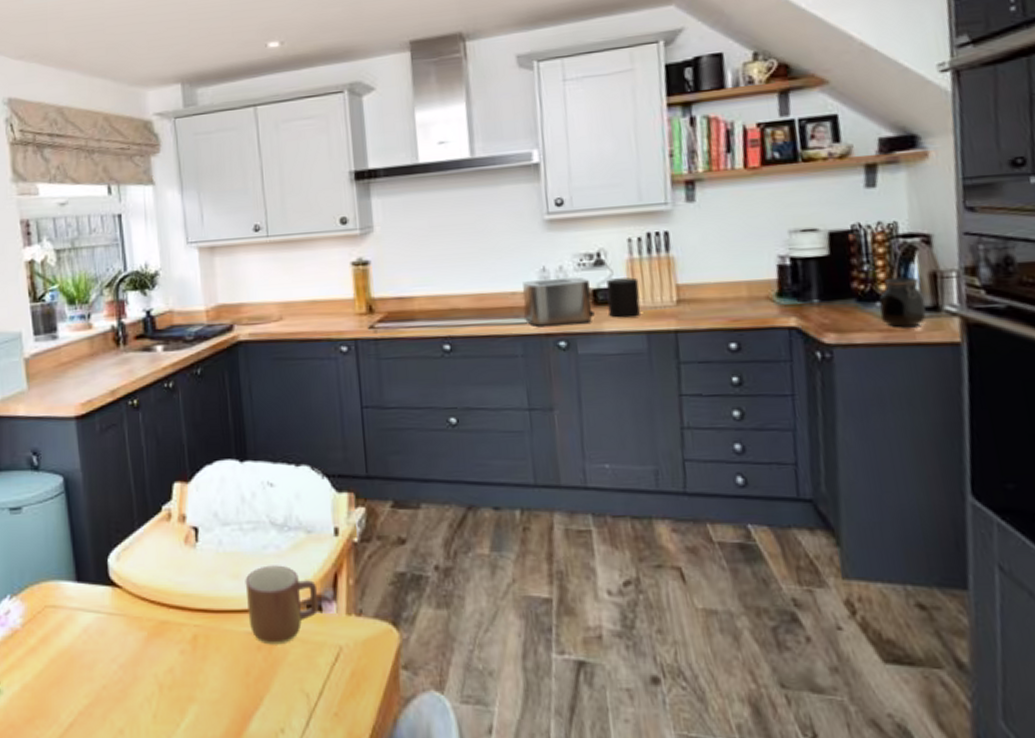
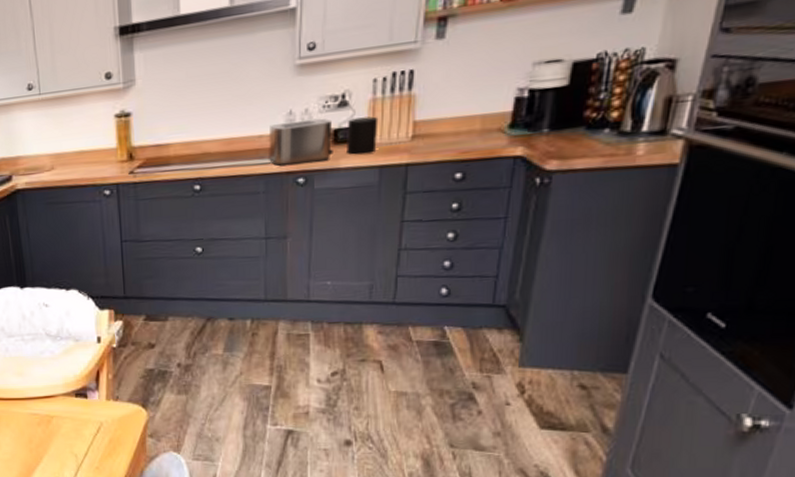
mug: present [245,565,319,645] -> none [27,365,85,422]
jar: present [879,276,927,328] -> none [605,102,655,152]

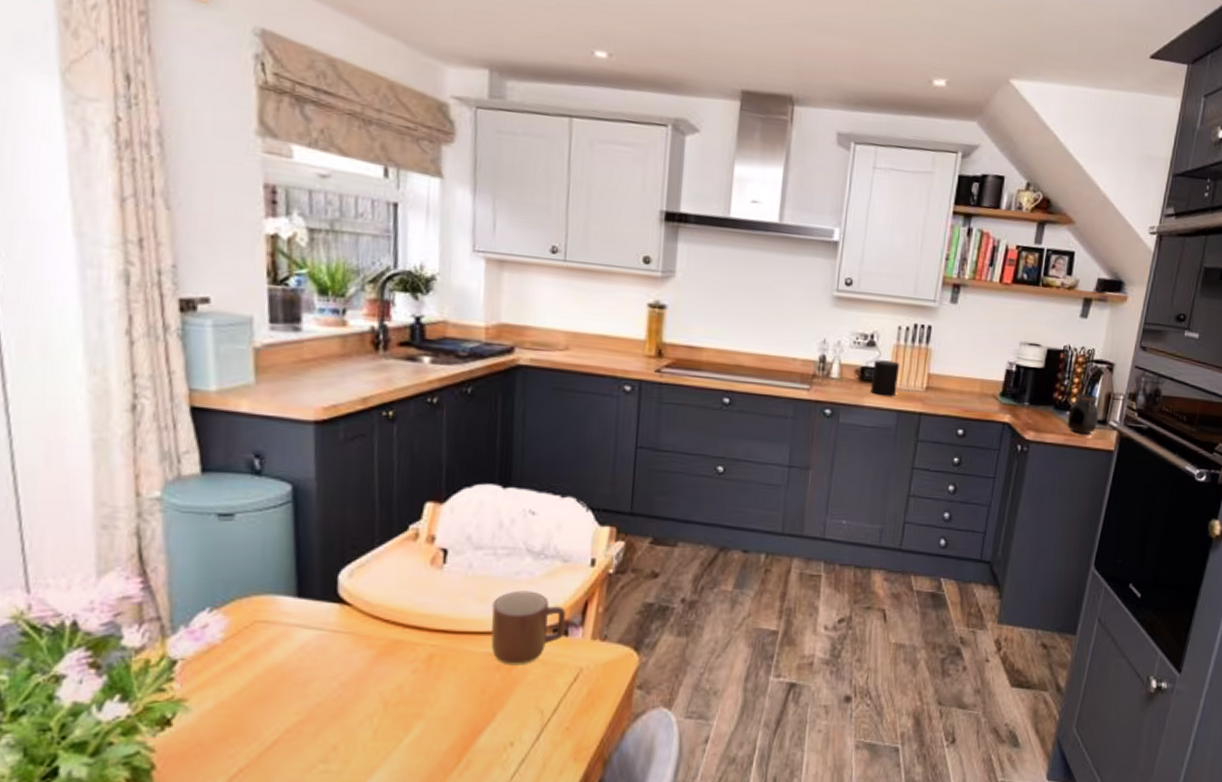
mug: none [27,365,85,422] -> present [491,590,567,666]
toaster: present [268,118,333,167] -> none [800,349,861,396]
jar: none [605,102,655,152] -> present [1067,393,1099,435]

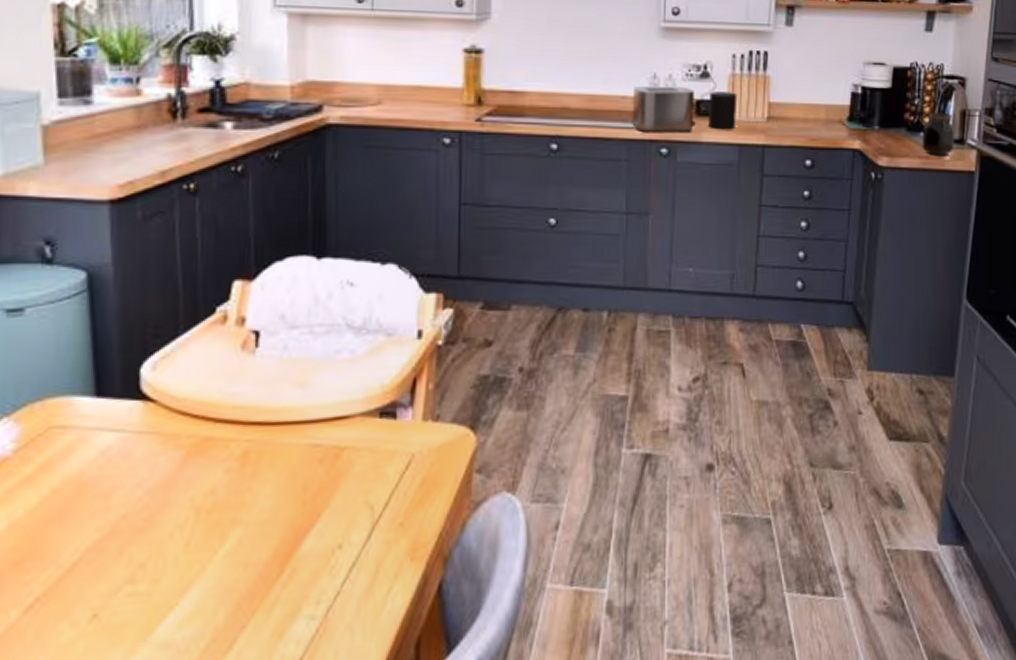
mug: present [491,590,567,666] -> none [310,371,394,457]
toaster: none [800,349,861,396] -> present [632,85,696,133]

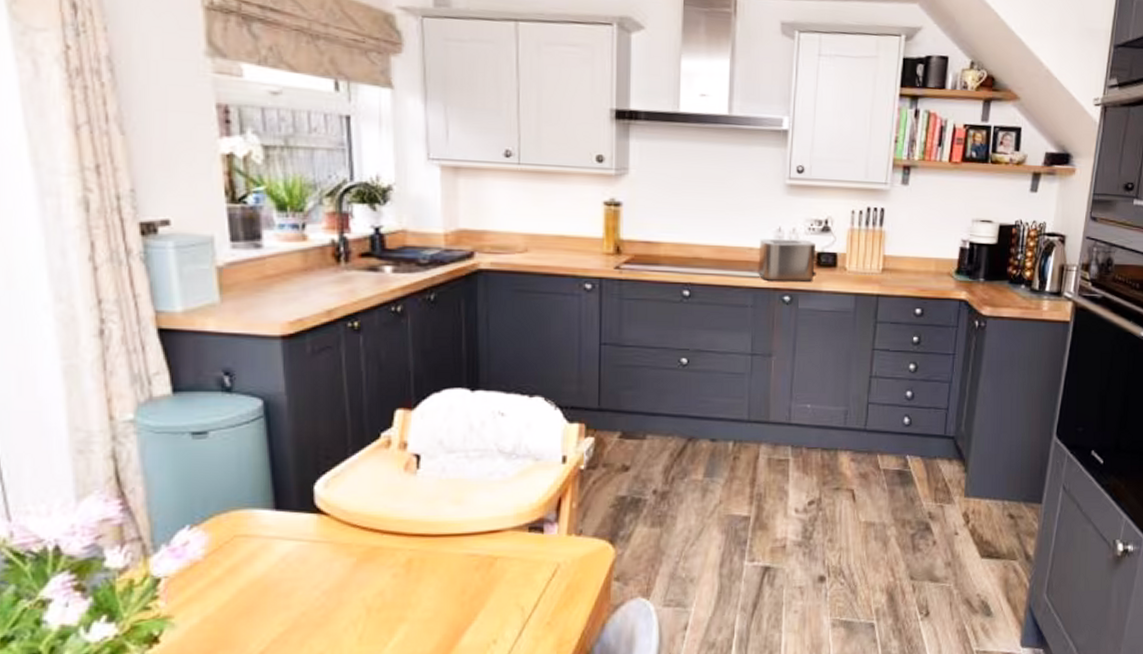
pen holder: present [708,91,738,130] -> none [828,244,855,280]
jar: present [922,112,955,156] -> none [1022,266,1053,307]

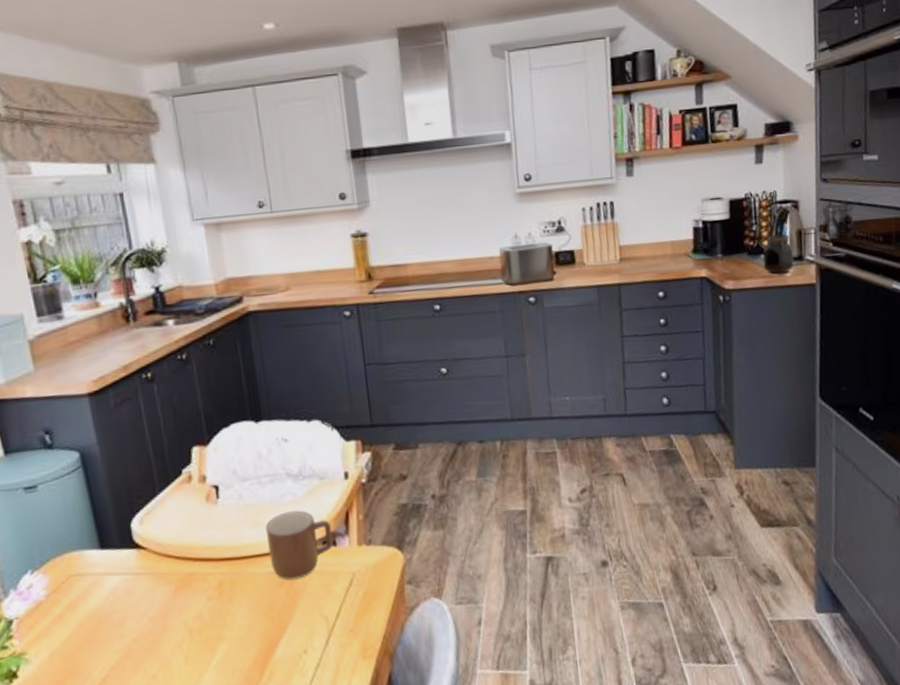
mug: none [467,491,541,565] -> present [265,510,333,581]
jar: none [1022,266,1053,307] -> present [763,234,794,274]

